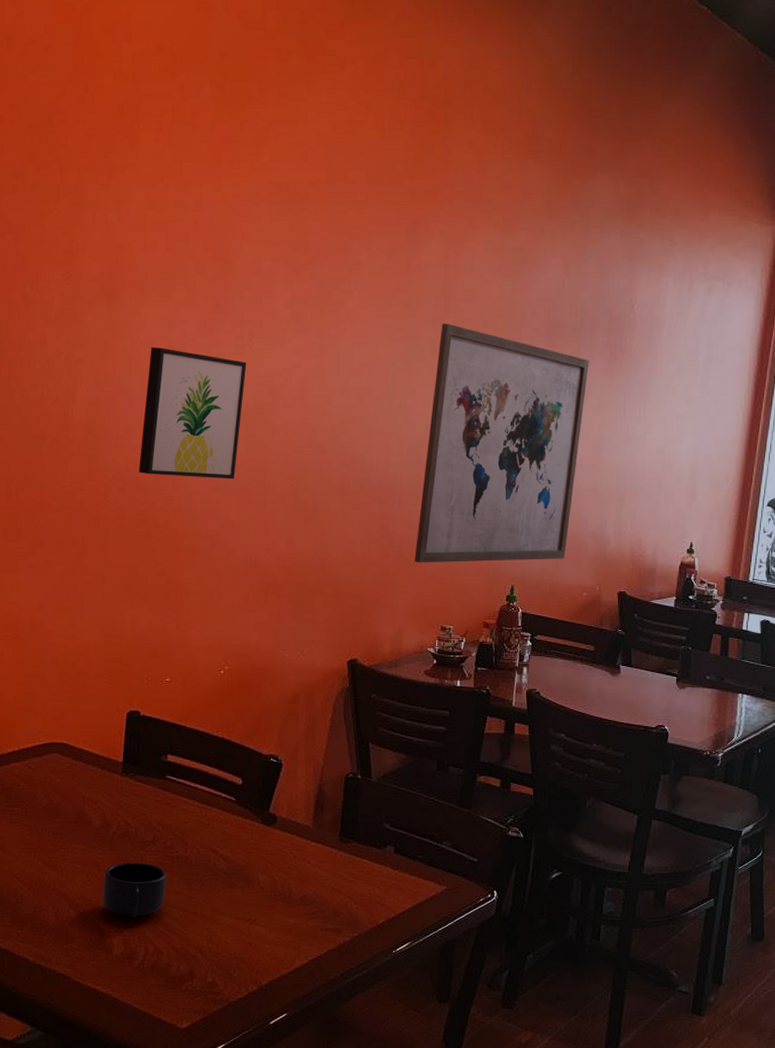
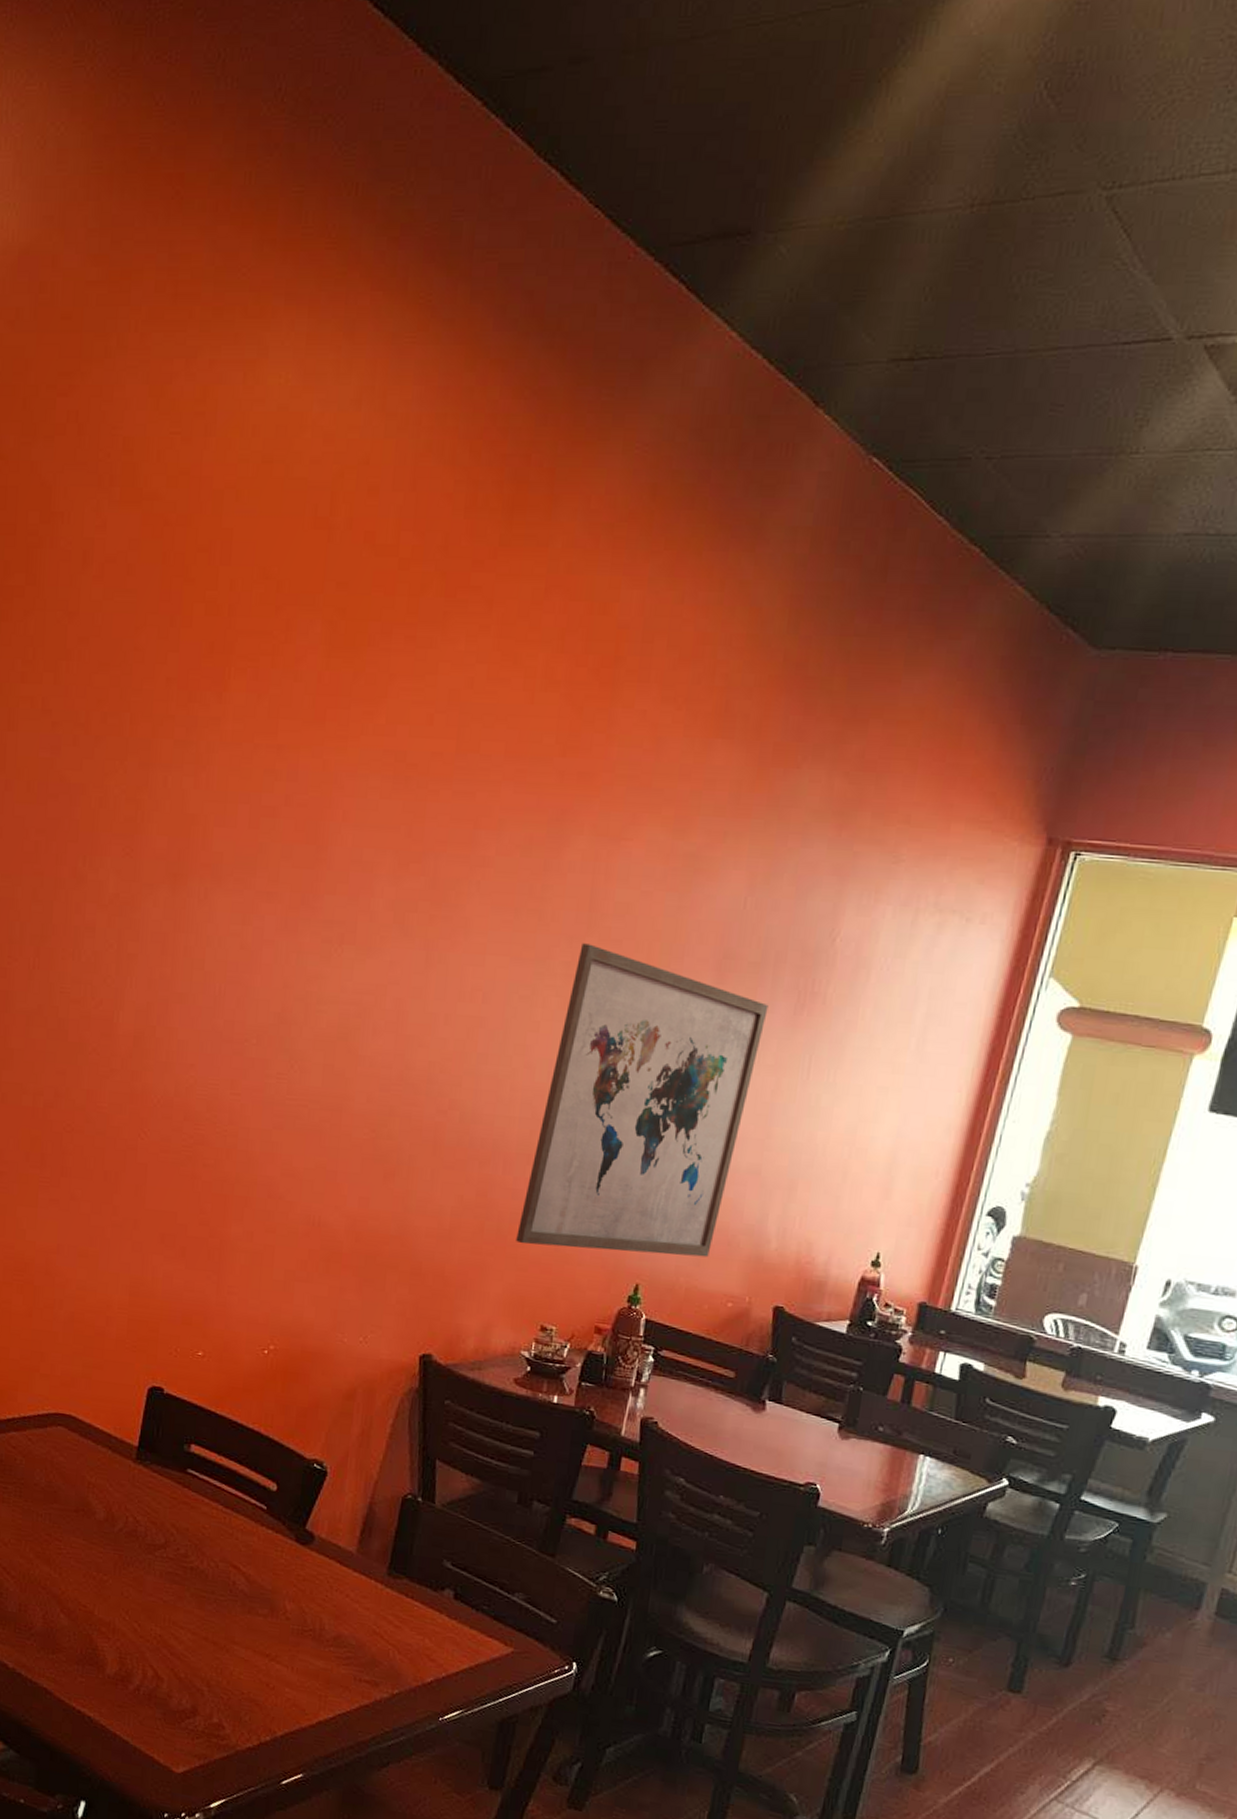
mug: present [102,862,167,918] -> none [98,1566,177,1634]
wall art: present [138,346,247,480] -> none [189,945,333,1118]

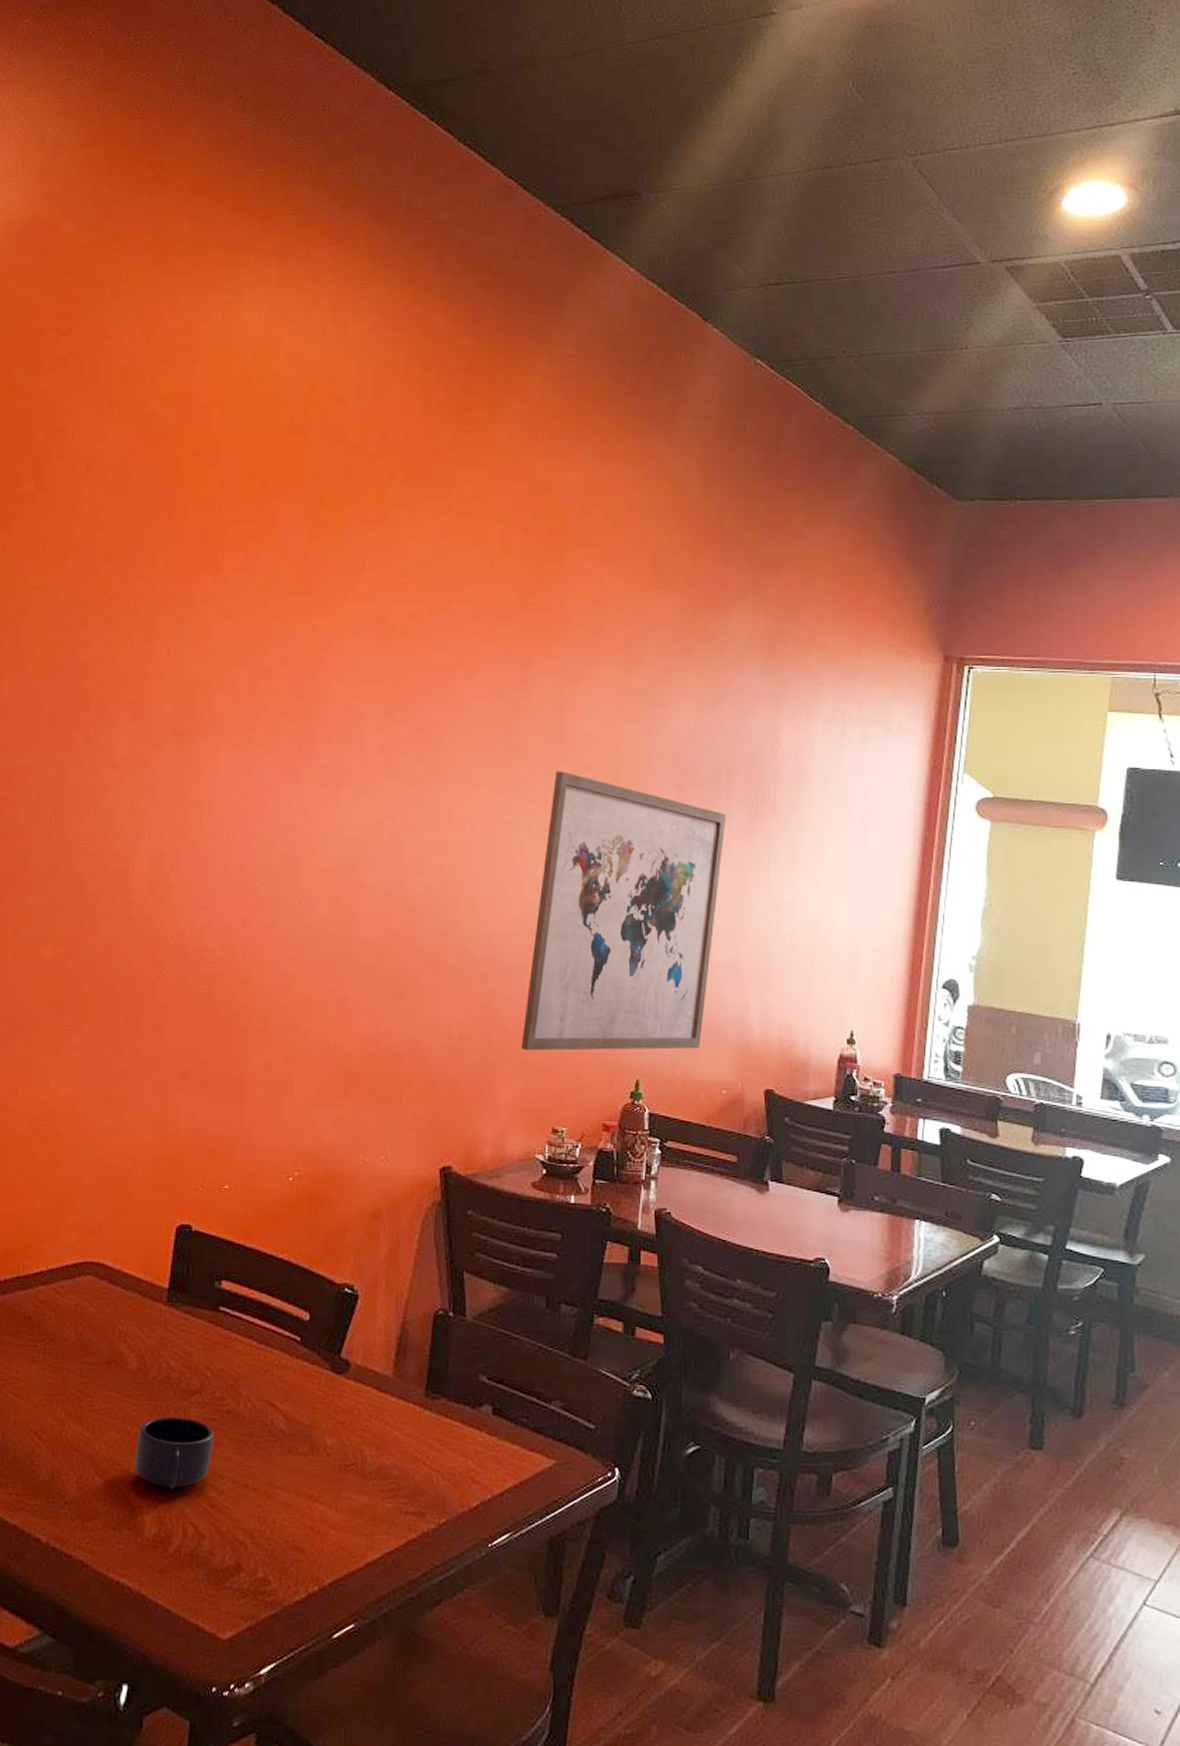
mug: none [98,1566,177,1634] -> present [134,1416,214,1489]

